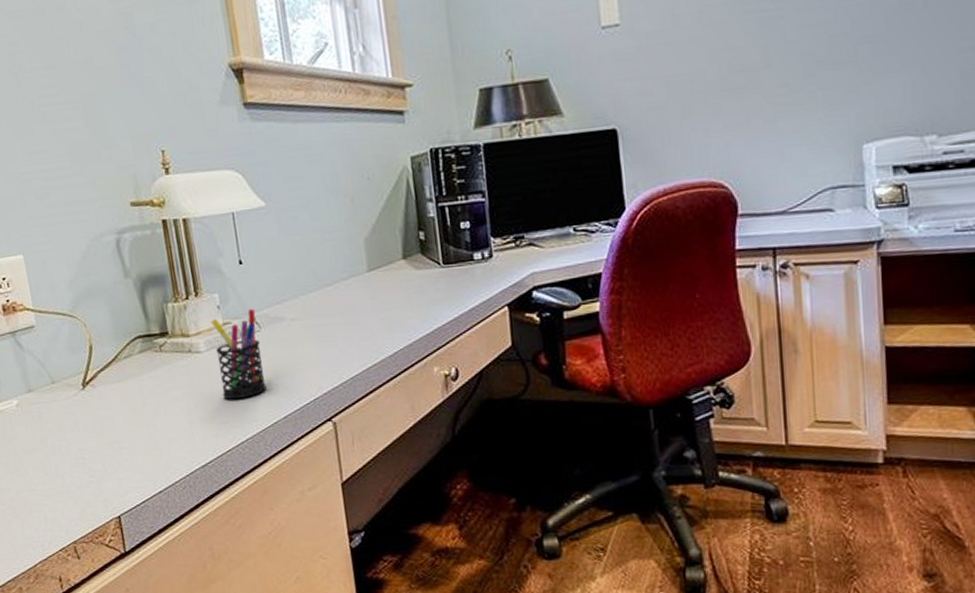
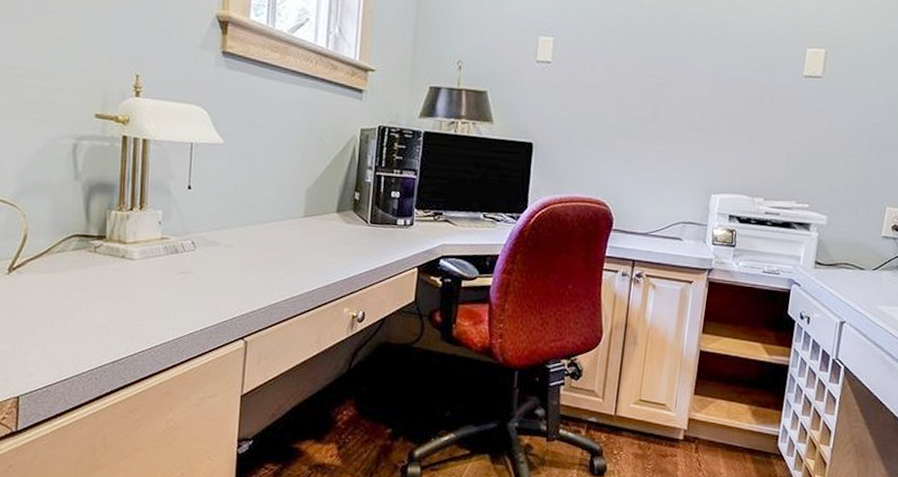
pen holder: present [211,308,267,400] -> none [147,229,194,308]

